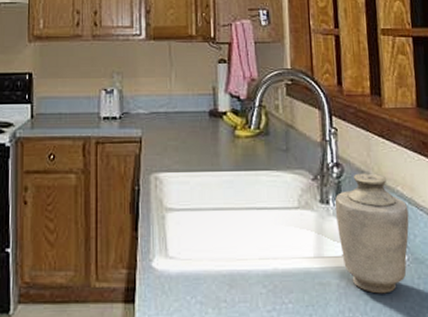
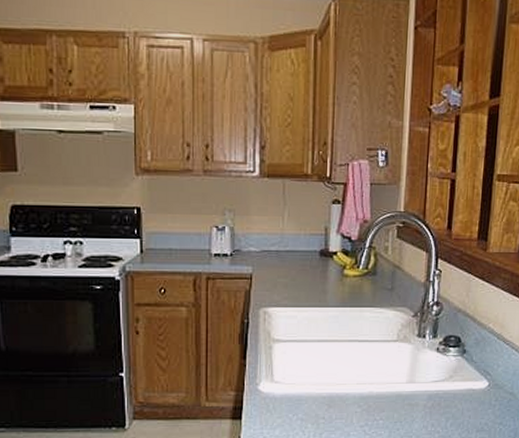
vase: present [335,173,409,294] -> none [430,311,496,413]

